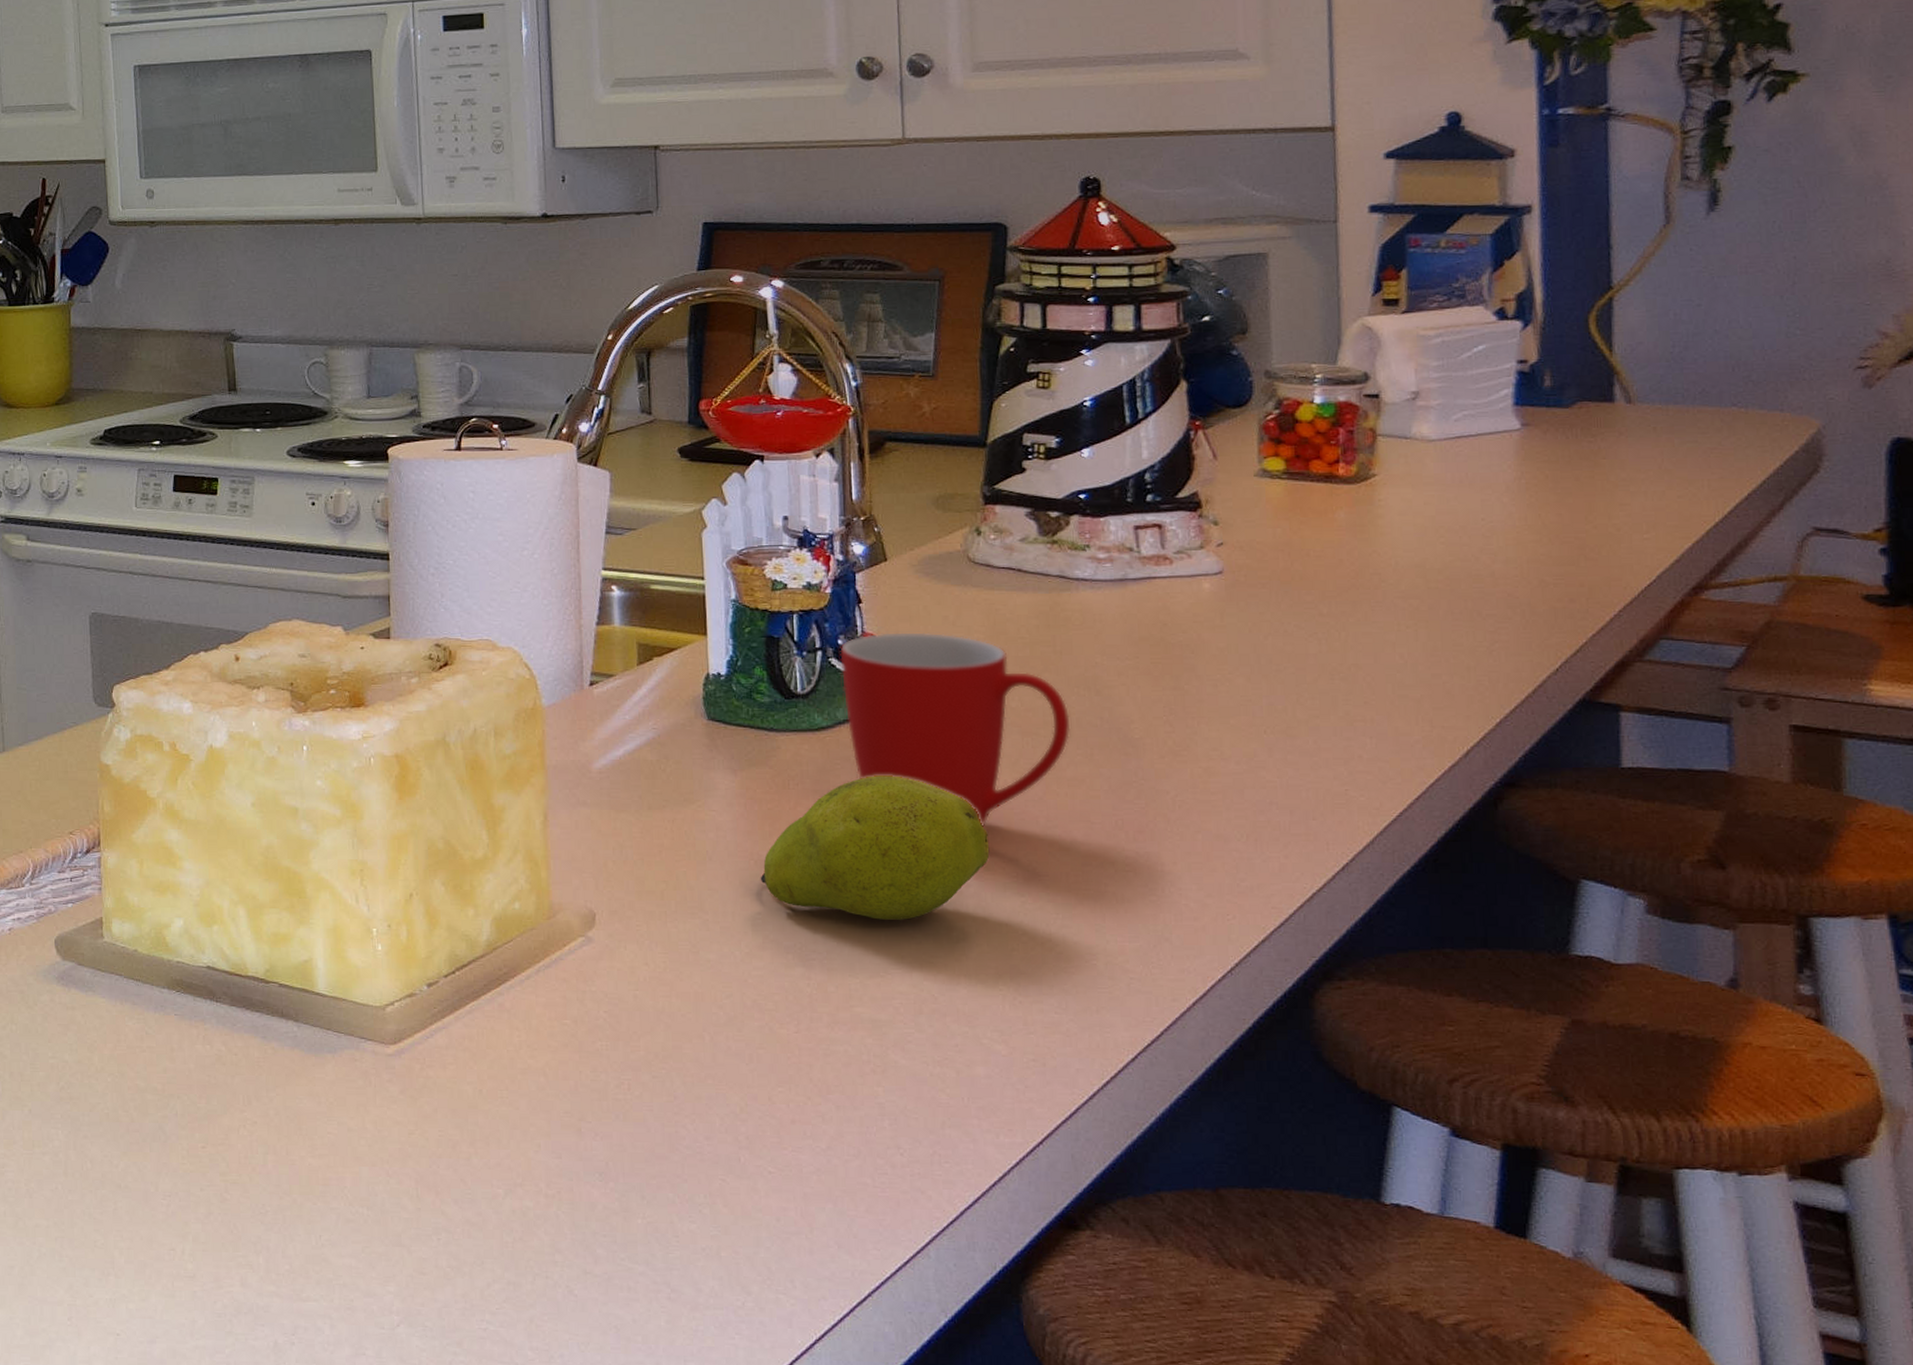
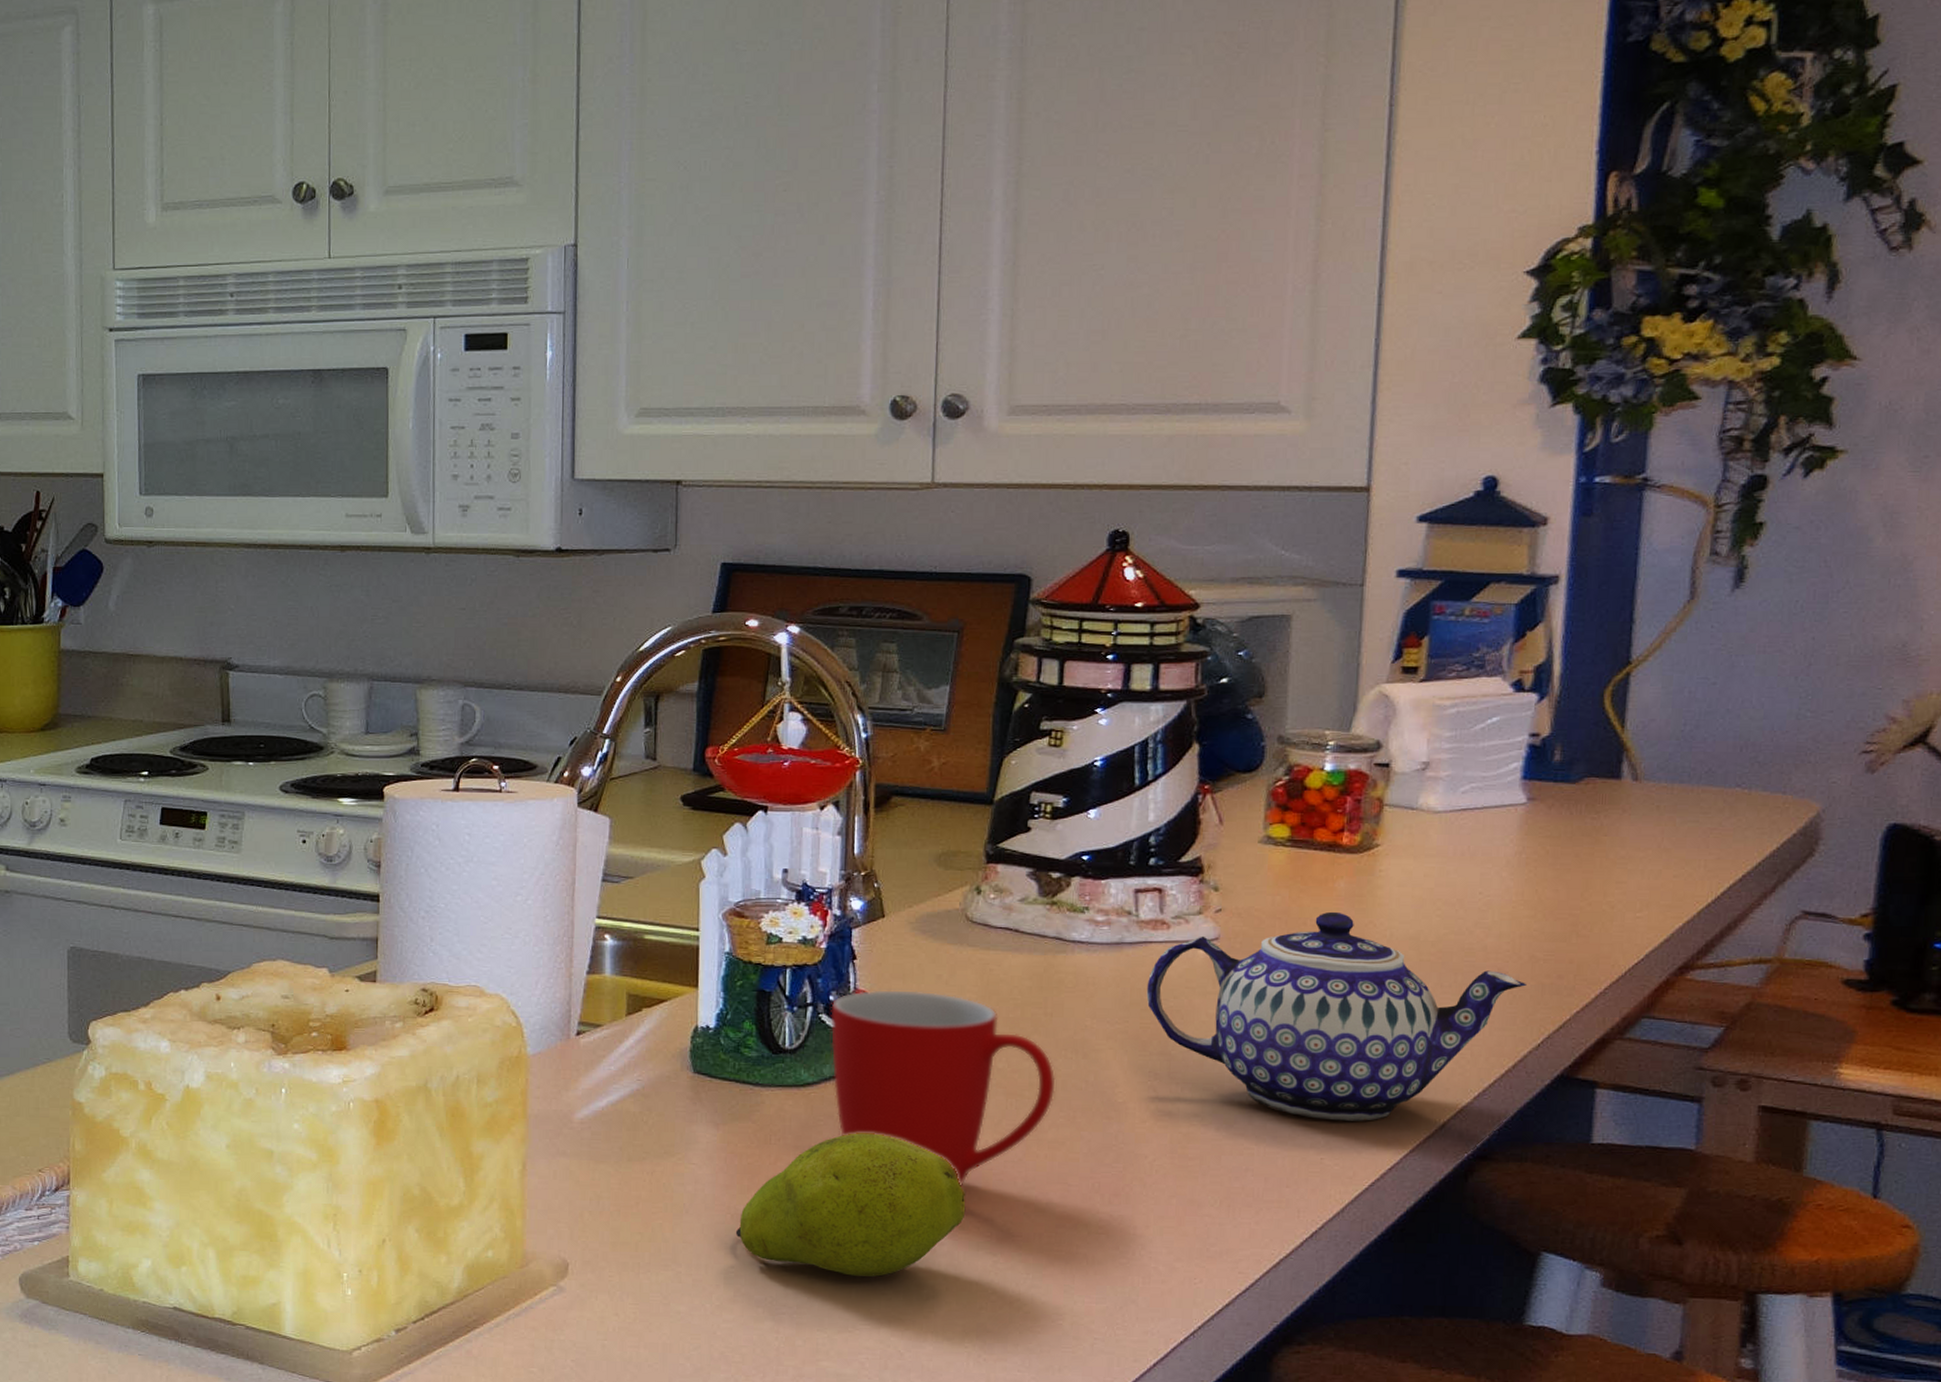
teapot: none [1154,542,1540,751] -> present [1146,911,1528,1121]

